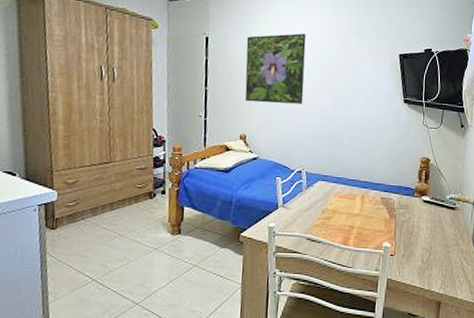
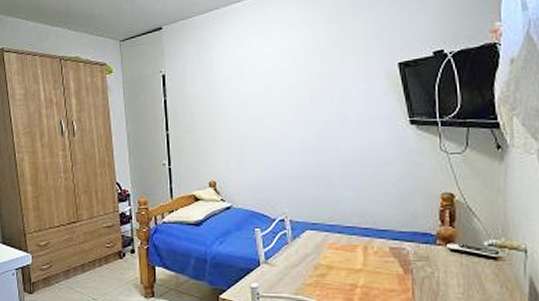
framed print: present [245,33,306,104] -> none [207,54,279,143]

